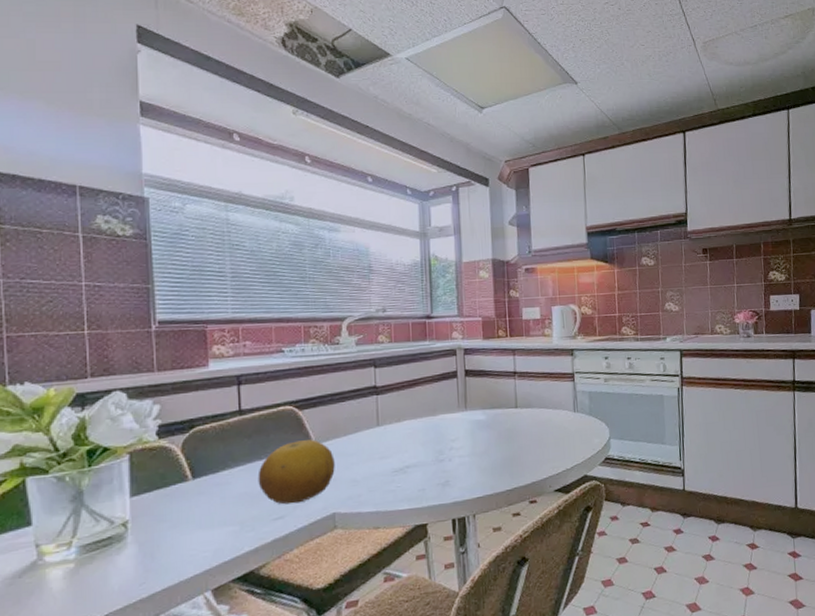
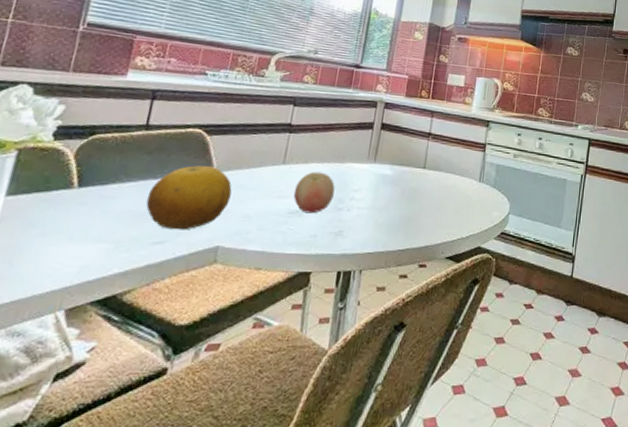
fruit: none [393,428,433,470] -> present [293,171,335,214]

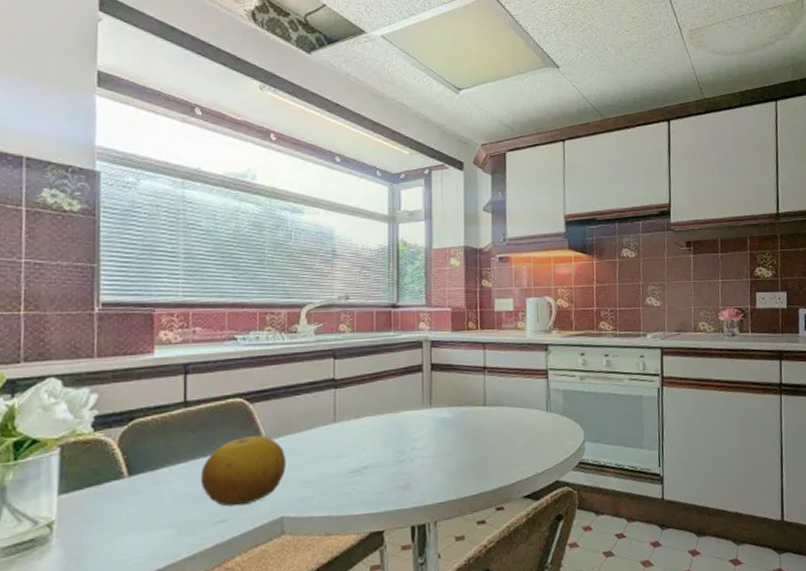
fruit: present [293,171,335,214] -> none [350,425,393,471]

